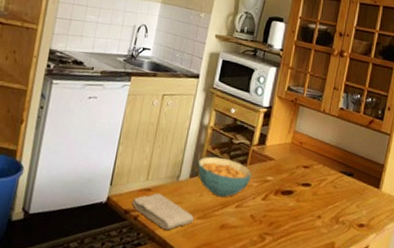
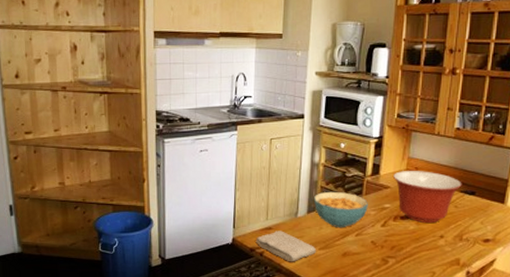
mixing bowl: none [278,144,342,201] -> present [394,171,462,222]

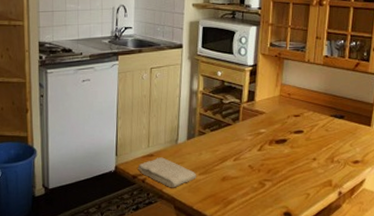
cereal bowl: present [314,191,368,228] -> none [193,118,245,154]
mixing bowl: present [394,171,462,222] -> none [268,97,332,146]

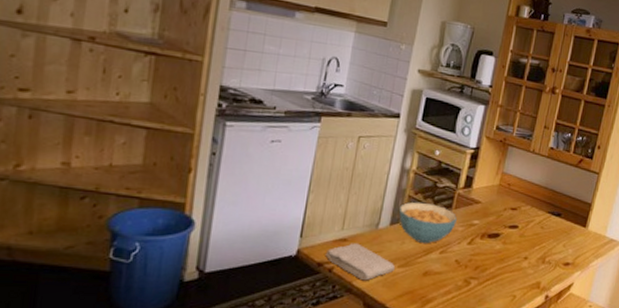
cereal bowl: none [193,118,245,154] -> present [399,202,457,244]

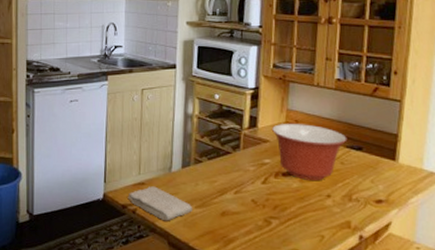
cereal bowl: present [399,202,457,244] -> none [189,145,247,185]
mixing bowl: none [485,186,550,243] -> present [272,124,348,180]

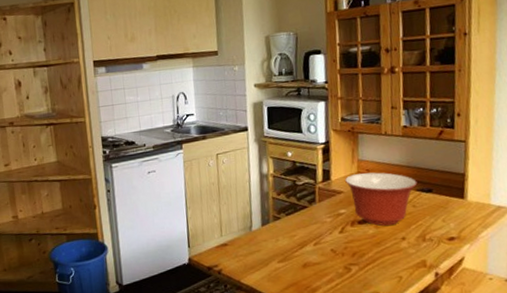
washcloth: present [127,186,193,221] -> none [212,246,276,278]

